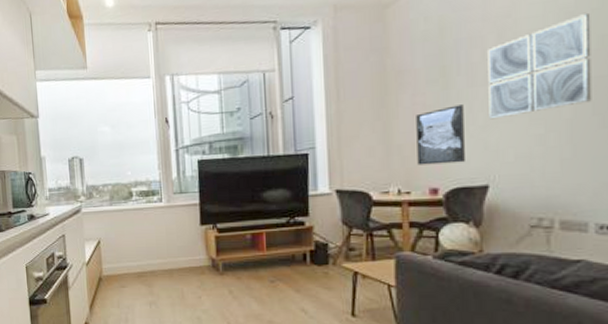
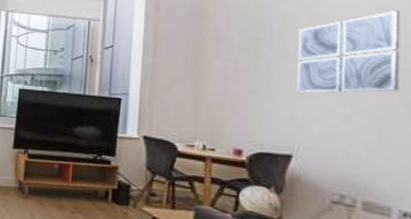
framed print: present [416,105,465,166] -> none [224,75,273,130]

